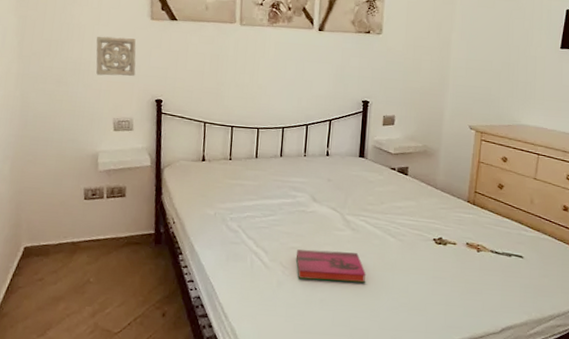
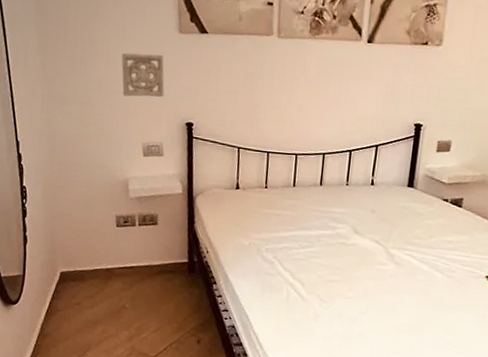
hardback book: present [296,249,367,283] -> none [334,282,410,319]

